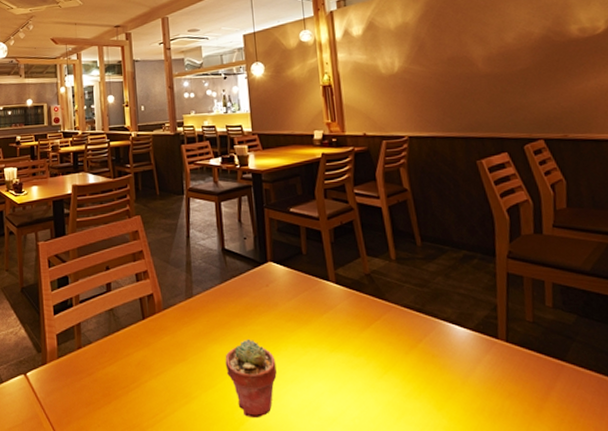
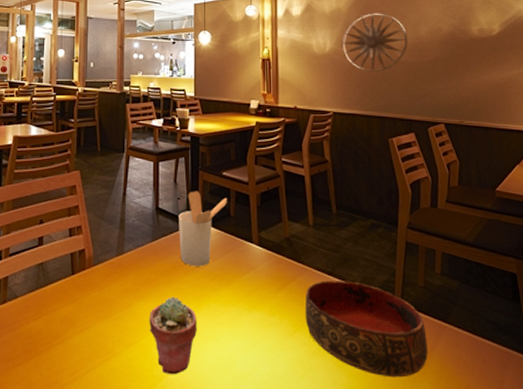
utensil holder: none [245,229,297,307] -> present [178,191,227,266]
bowl: none [393,318,544,422] -> present [304,281,428,378]
wall art: none [412,22,492,89] -> present [341,13,408,72]

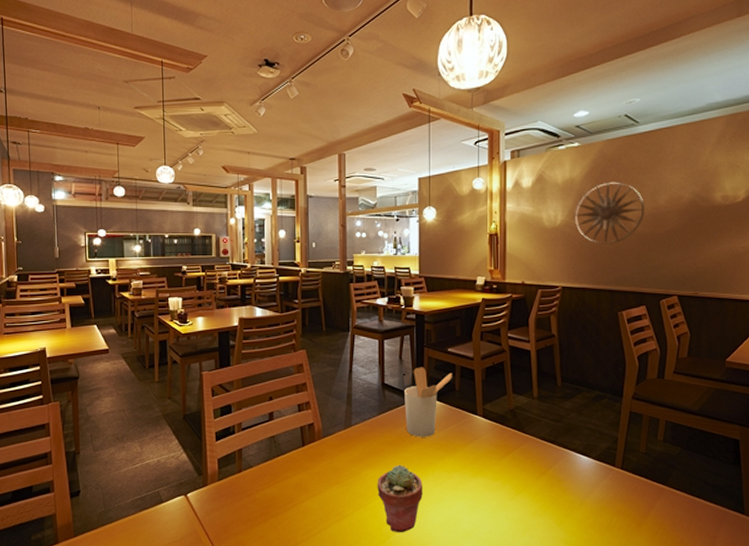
bowl: present [304,281,428,378] -> none [527,448,645,534]

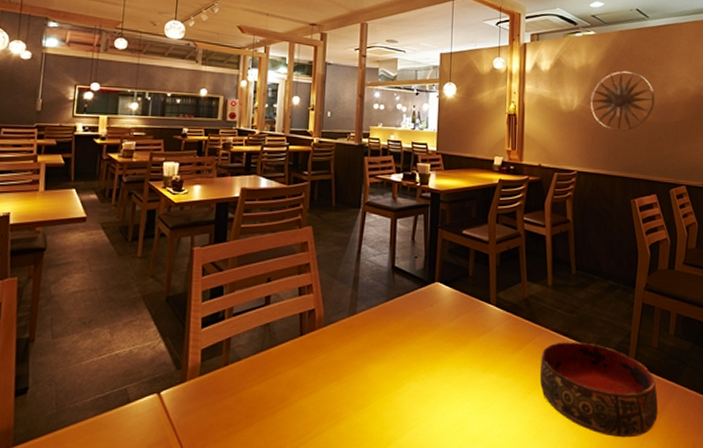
potted succulent: present [377,464,423,533] -> none [380,358,430,439]
utensil holder: present [403,367,452,437] -> none [414,249,466,327]
bowl: none [527,448,645,534] -> present [539,342,658,438]

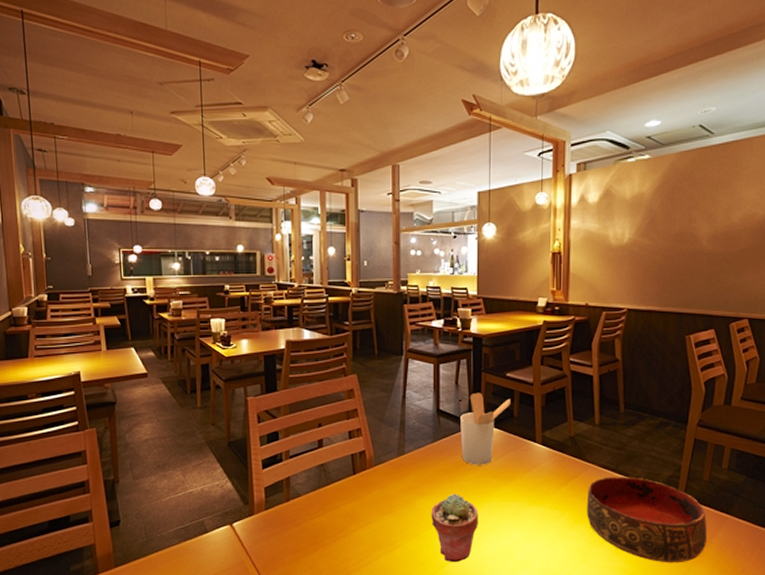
potted succulent: none [380,358,430,439] -> present [431,493,478,563]
utensil holder: none [414,249,466,327] -> present [459,392,510,465]
wall art: present [589,70,655,131] -> none [642,197,718,264]

